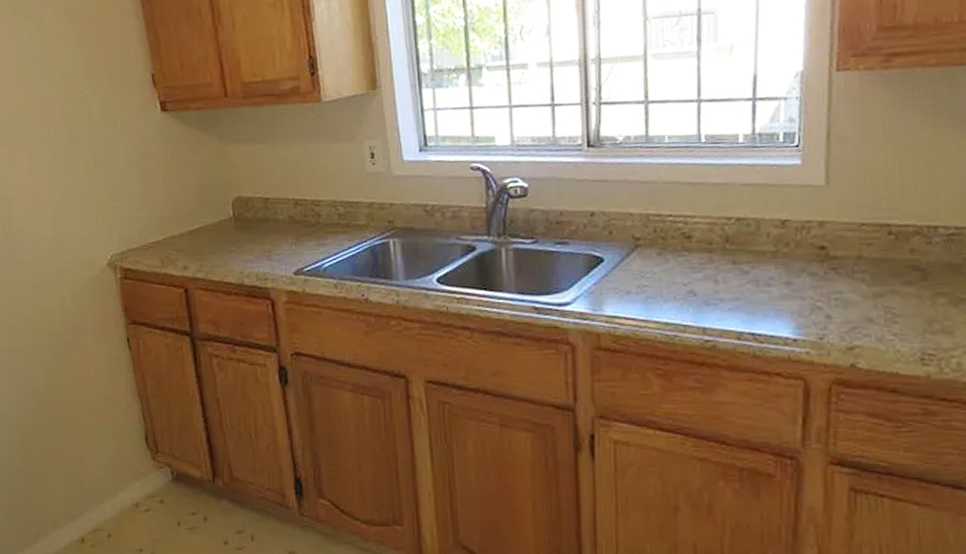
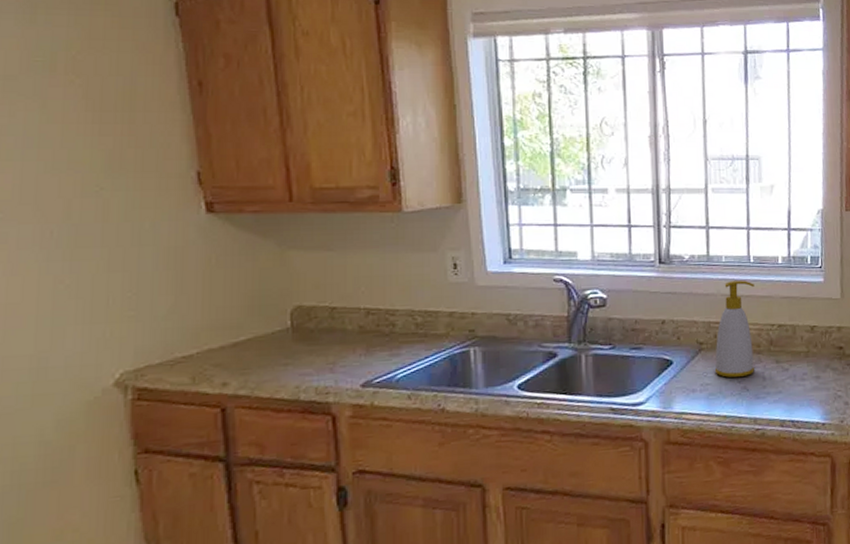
soap bottle: none [653,164,706,280] -> present [714,280,754,378]

